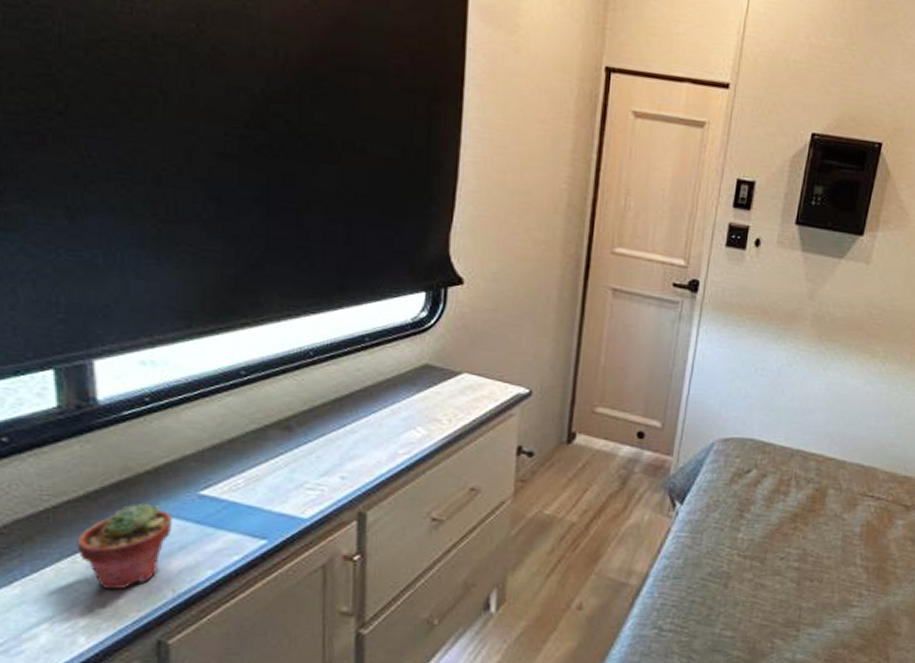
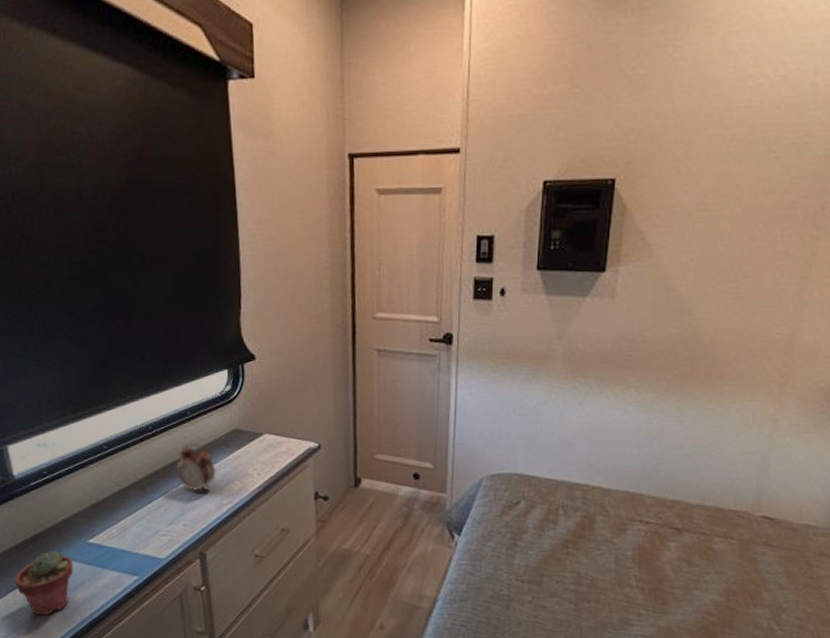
alarm clock: none [341,377,394,439] -> present [177,443,216,493]

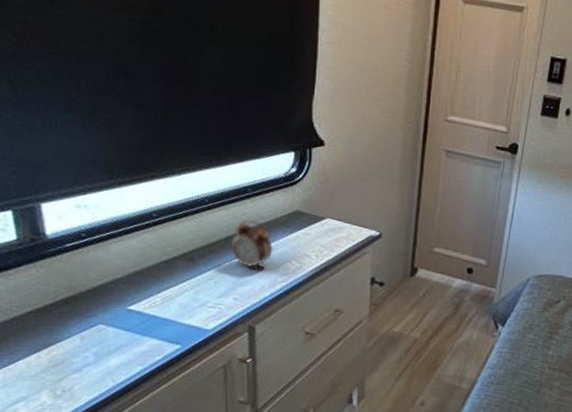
potted succulent: present [15,550,73,616] -> none [40,314,109,379]

